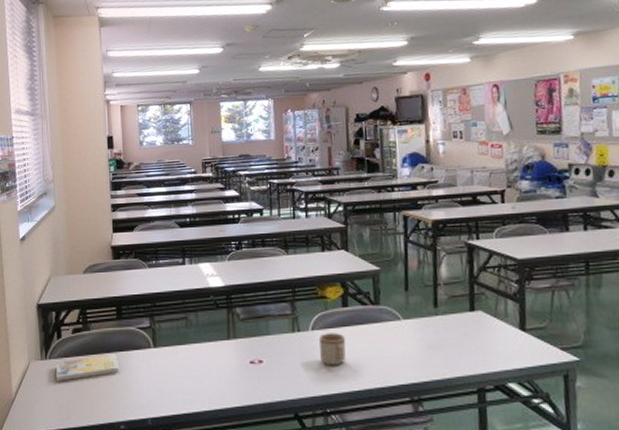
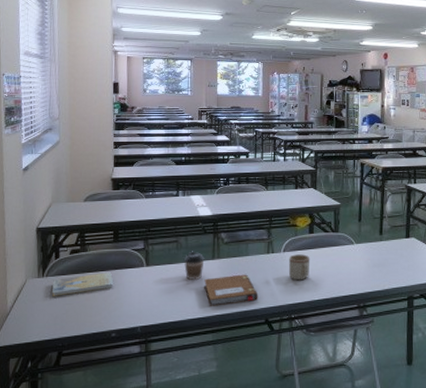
coffee cup: none [194,329,219,364] -> present [183,251,205,280]
notebook: none [219,357,285,396] -> present [204,274,258,306]

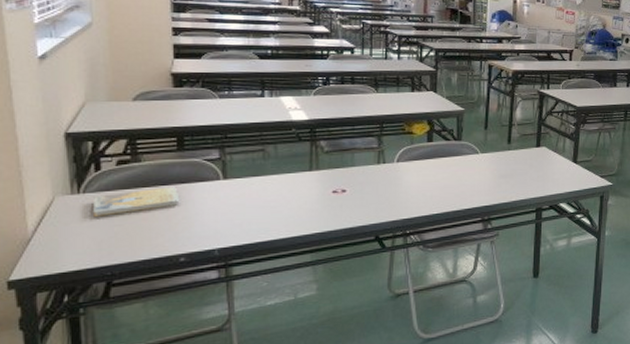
coffee cup: present [183,251,205,280] -> none [272,161,300,194]
notebook: present [204,274,258,306] -> none [299,187,367,223]
mug: present [288,254,310,281] -> none [402,164,429,194]

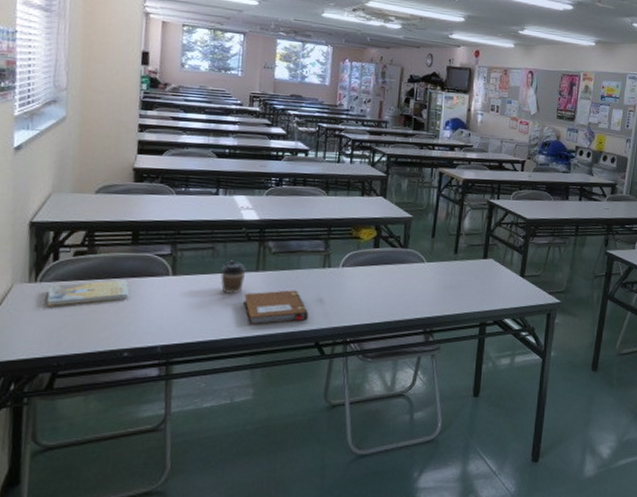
coffee cup: none [272,161,300,194] -> present [220,260,247,294]
notebook: none [299,187,367,223] -> present [243,290,309,325]

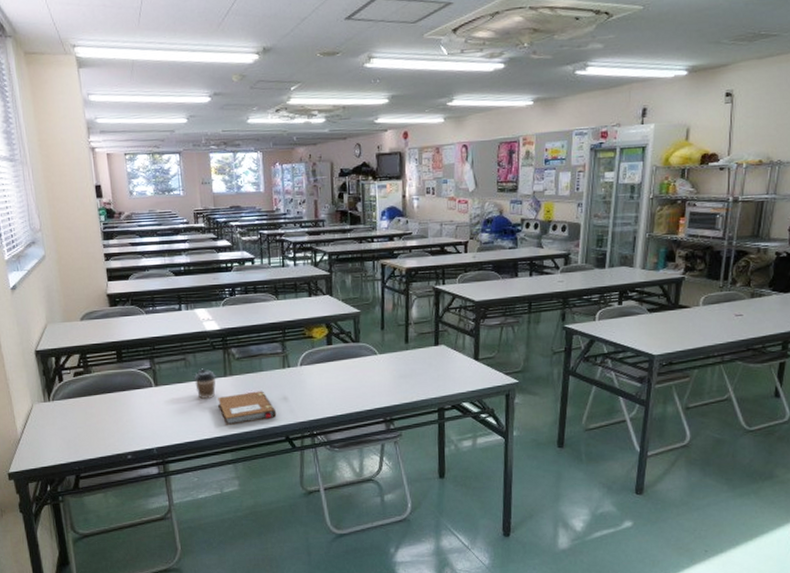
book: present [47,280,130,306] -> none [60,394,123,420]

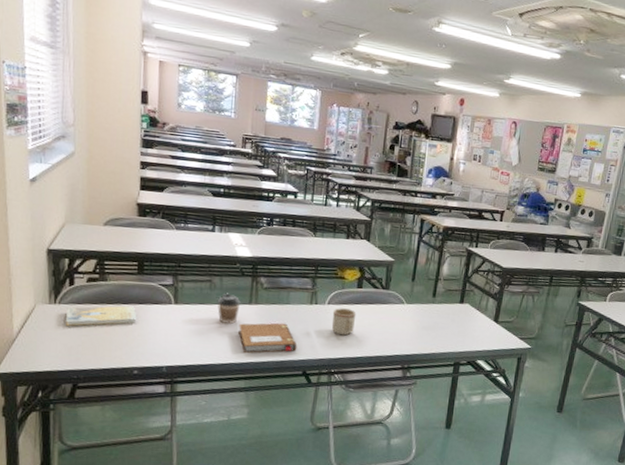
book: none [60,394,123,420] -> present [66,306,137,326]
mug: none [306,367,330,396] -> present [331,308,357,336]

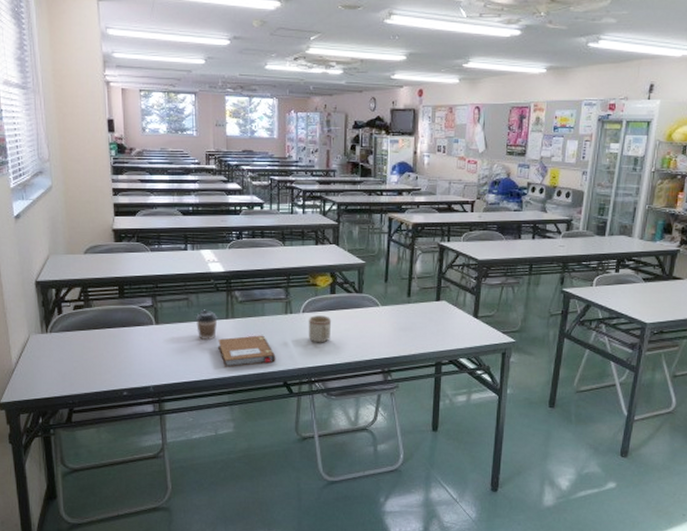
book: present [66,306,137,326] -> none [58,330,122,353]

